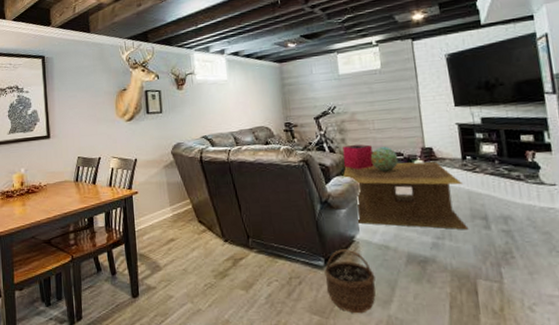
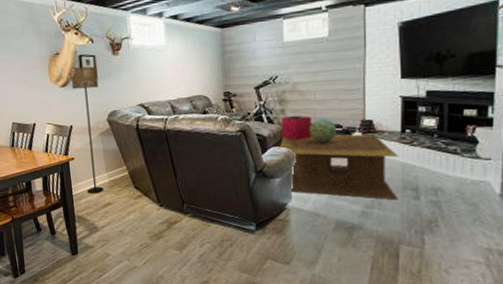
floor lamp: none [136,100,167,230] -> present [70,66,104,194]
wicker basket: present [324,249,376,314] -> none [255,215,303,273]

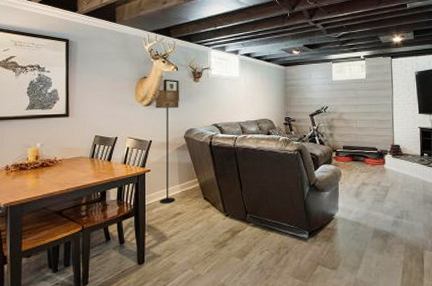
coffee table: present [279,134,399,200] -> none [328,155,421,211]
storage bin: present [282,115,312,140] -> none [331,139,354,160]
decorative globe: present [308,118,337,143] -> none [352,142,373,162]

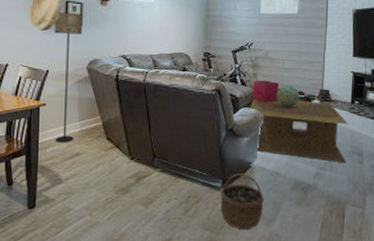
wicker basket: none [308,225,348,278] -> present [220,173,264,230]
coffee table: none [328,155,421,211] -> present [249,99,348,163]
storage bin: none [331,139,354,160] -> present [253,80,279,103]
decorative globe: none [352,142,373,162] -> present [276,85,300,107]

